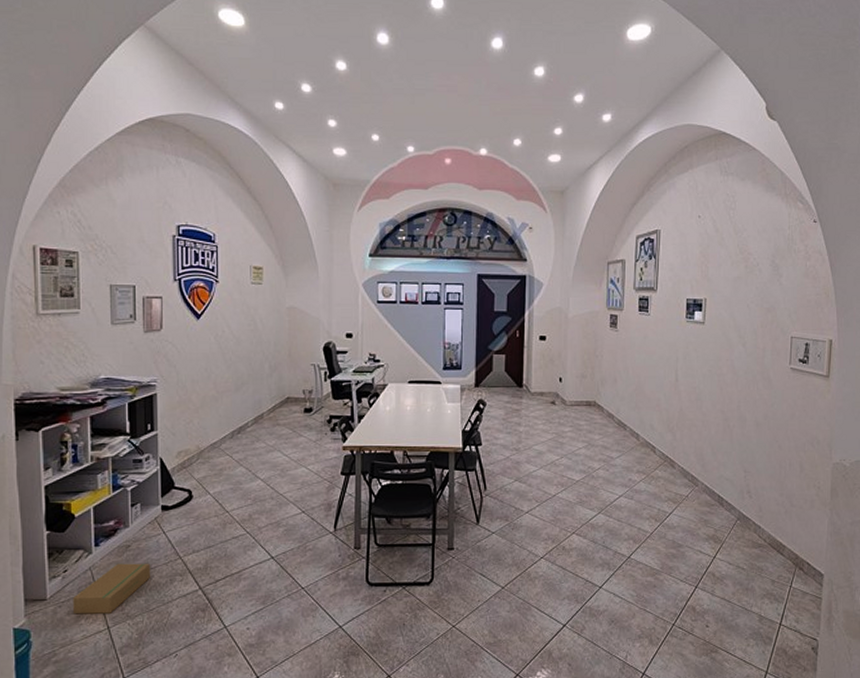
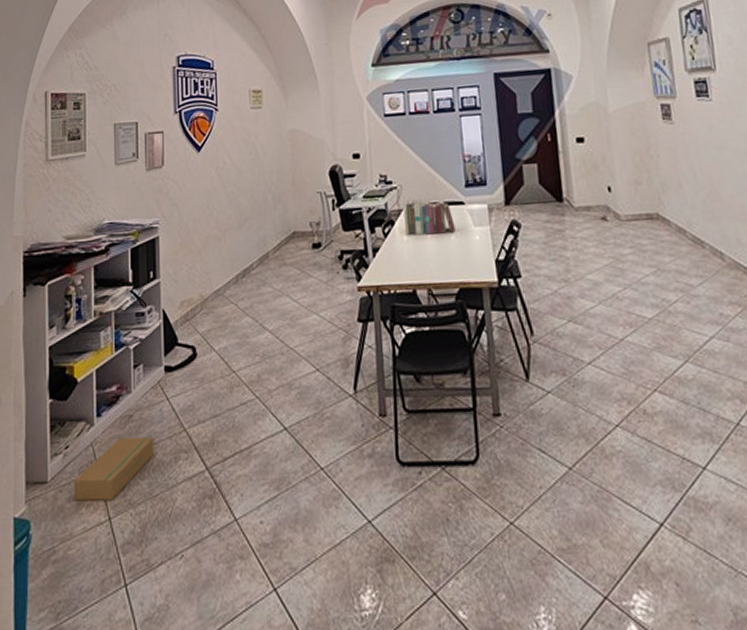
books: none [388,376,431,407] -> present [404,199,455,236]

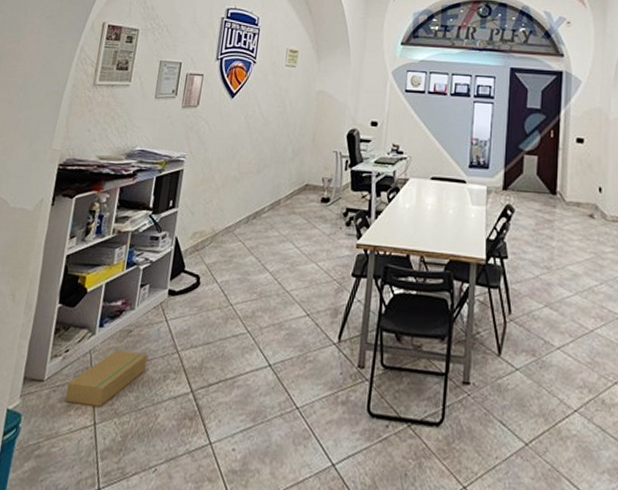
books: present [404,199,455,236] -> none [408,171,454,208]

